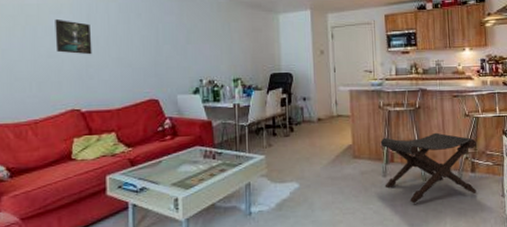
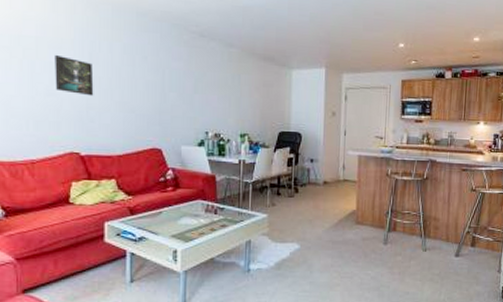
footstool: present [380,132,476,204] -> none [384,204,480,273]

